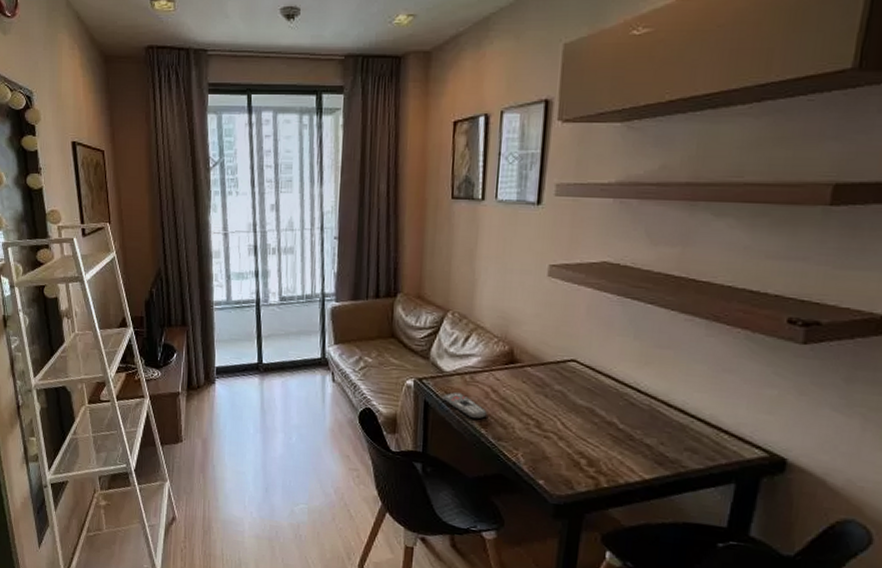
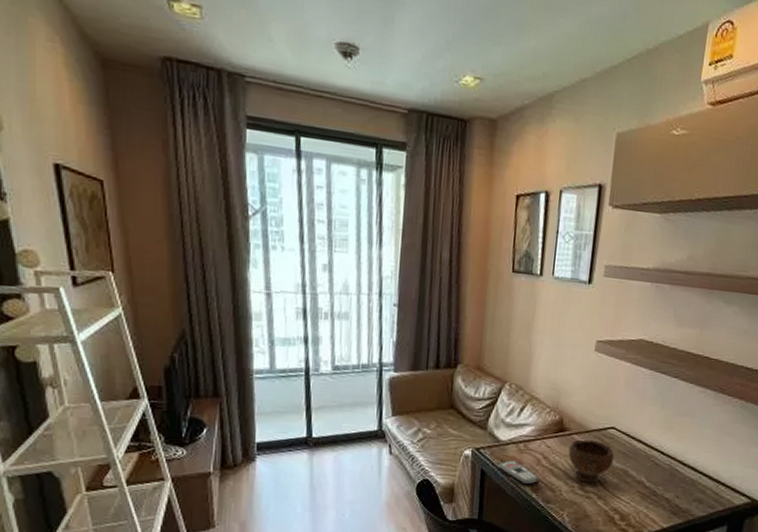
bowl: none [521,372,577,421] -> present [568,439,615,483]

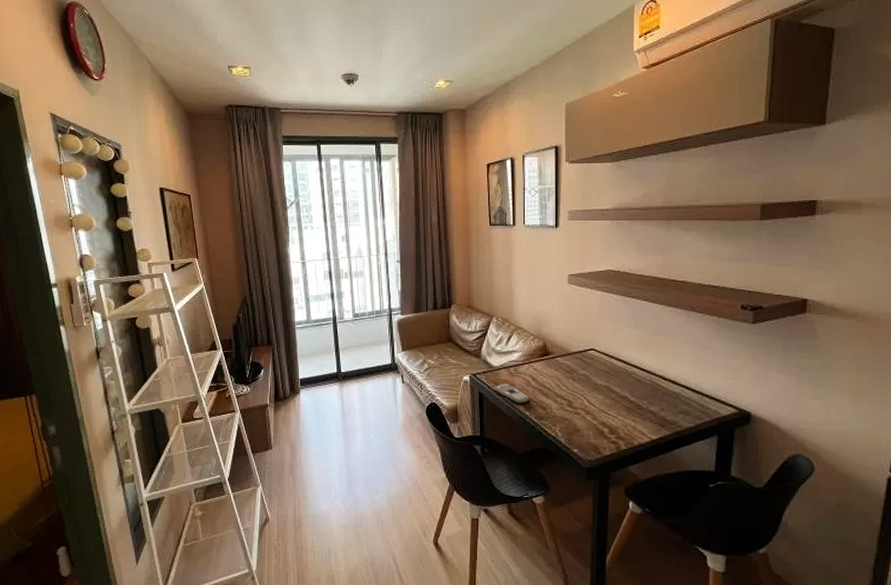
bowl: present [568,439,615,483] -> none [554,361,597,400]

